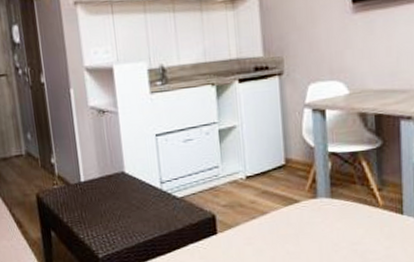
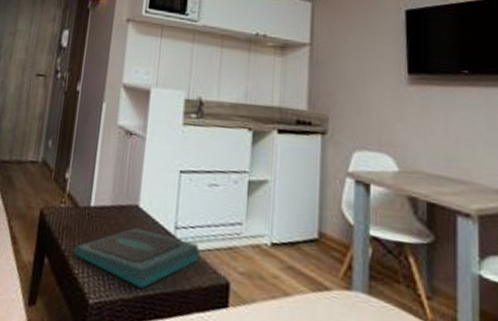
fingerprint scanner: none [74,190,186,236] -> present [72,227,200,288]

